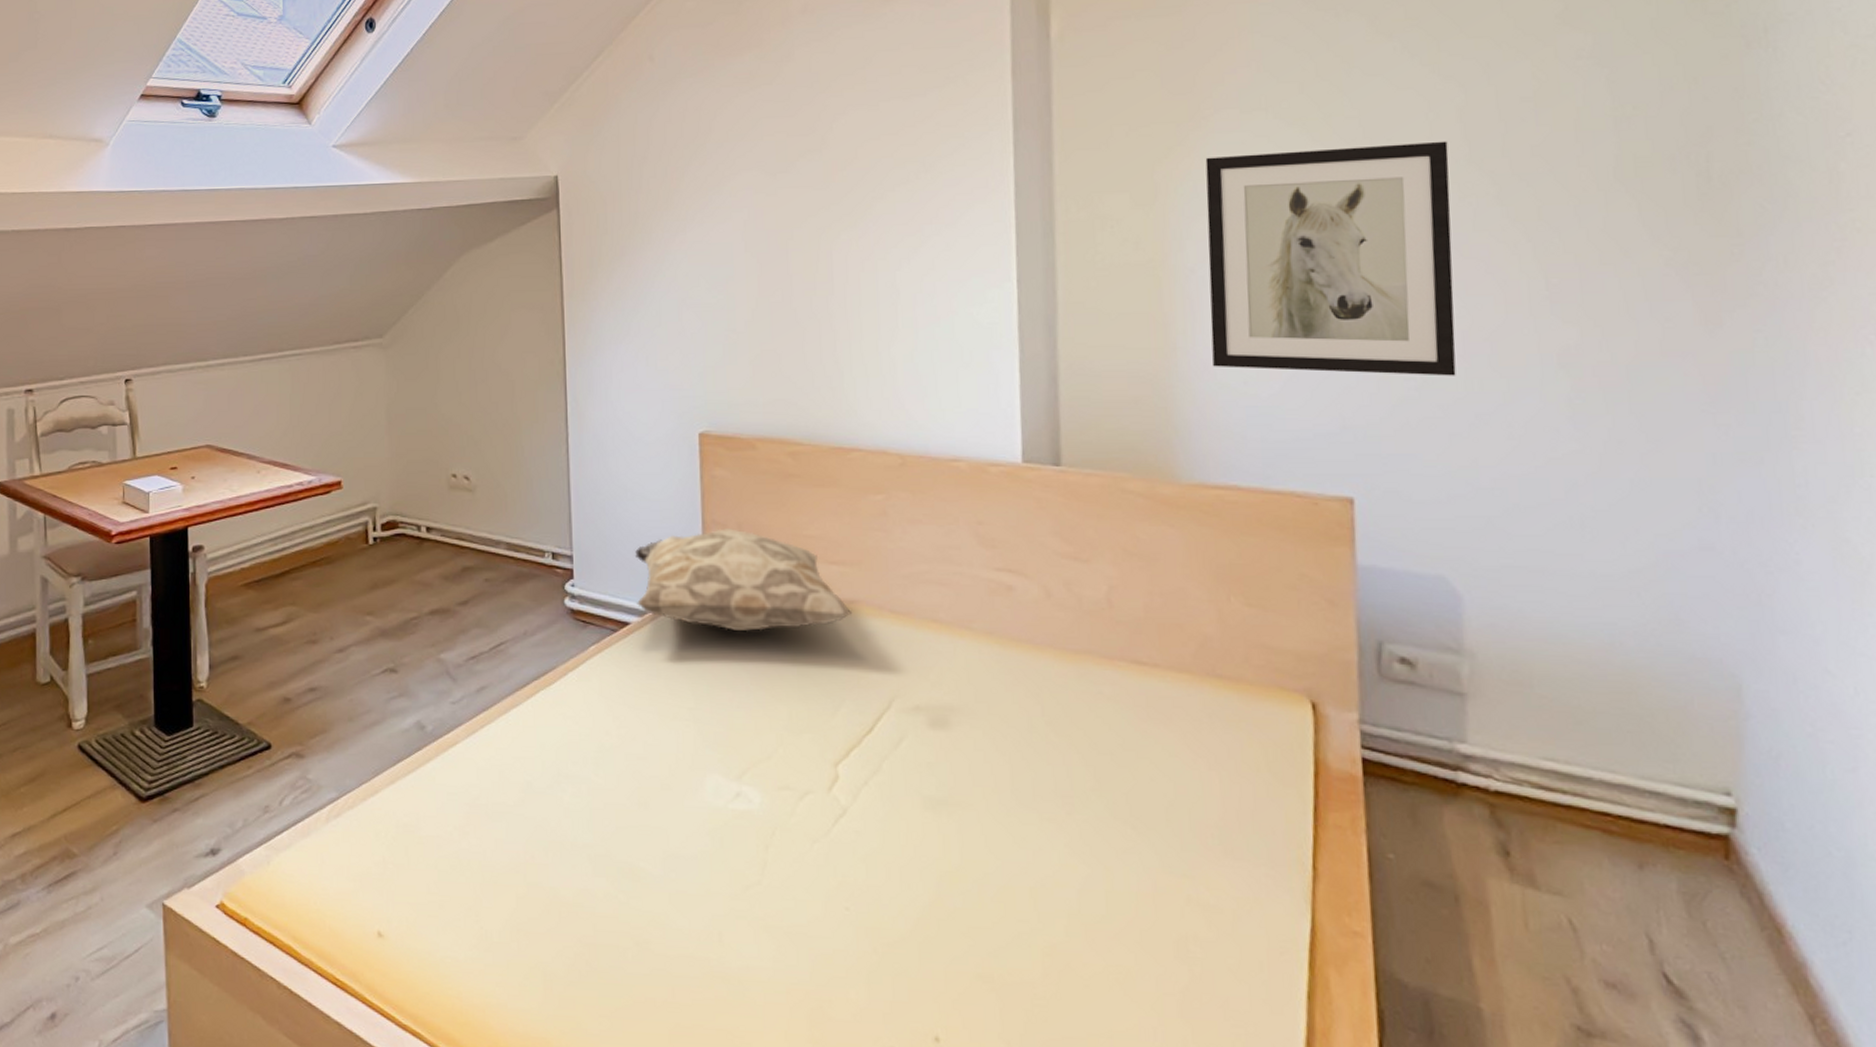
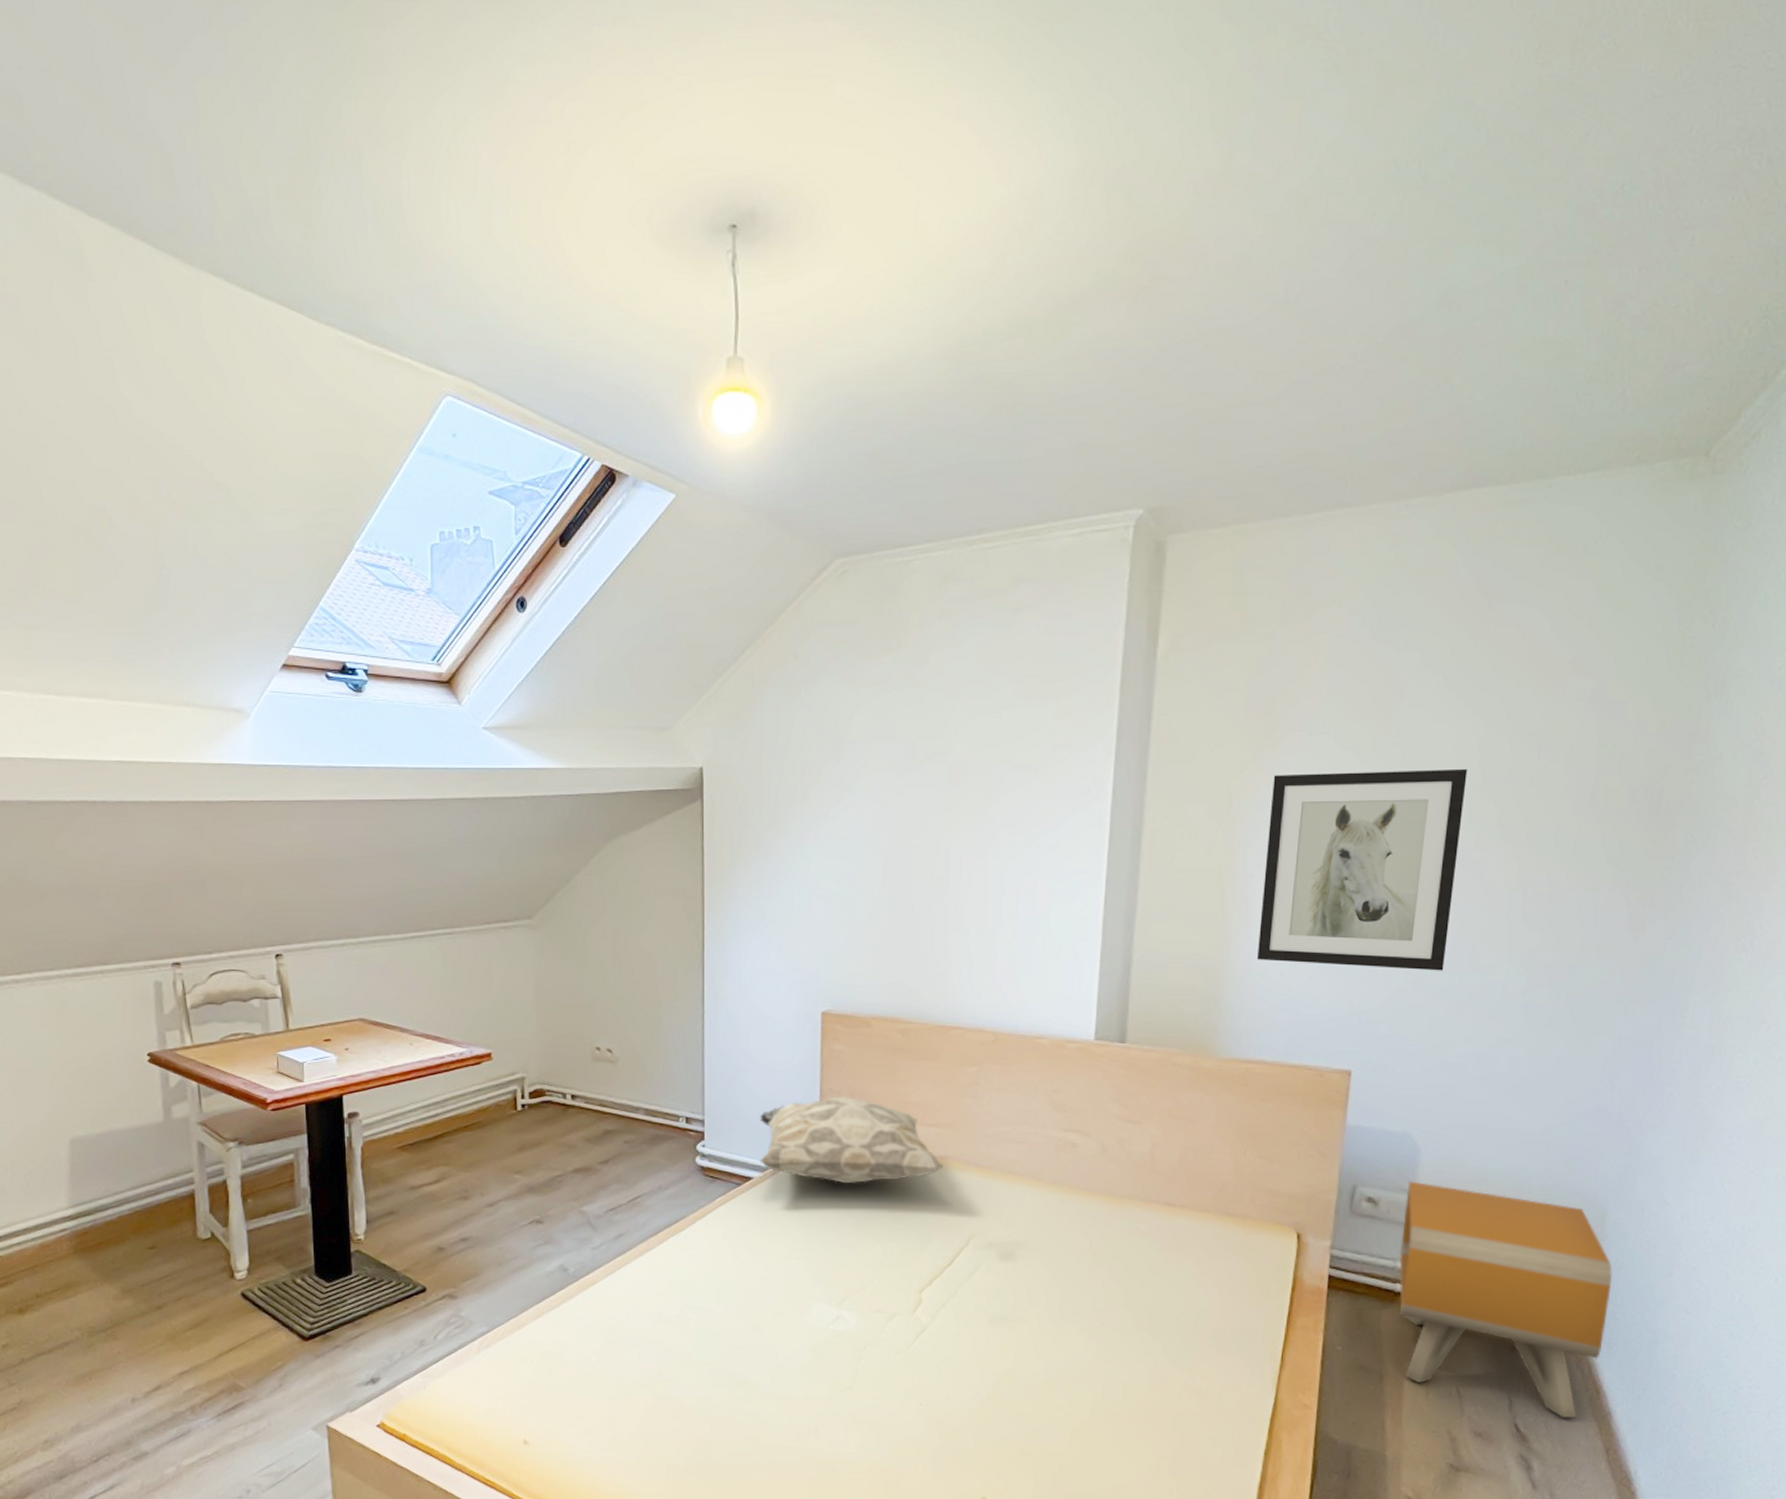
nightstand: none [1451,637,1773,968] -> present [1399,1181,1612,1418]

